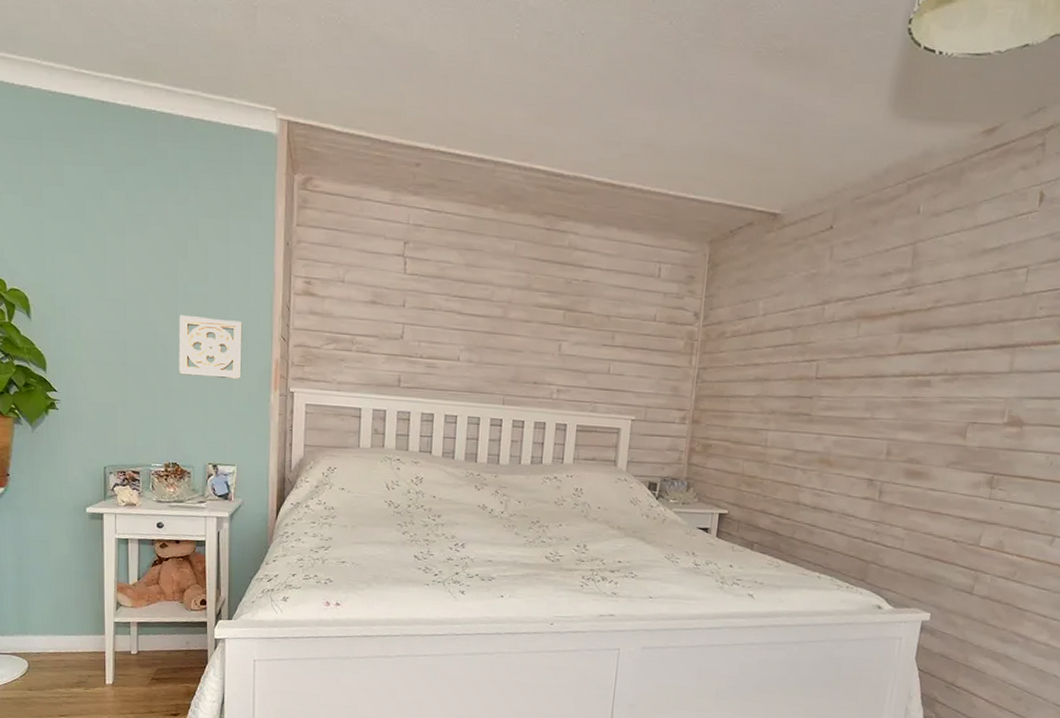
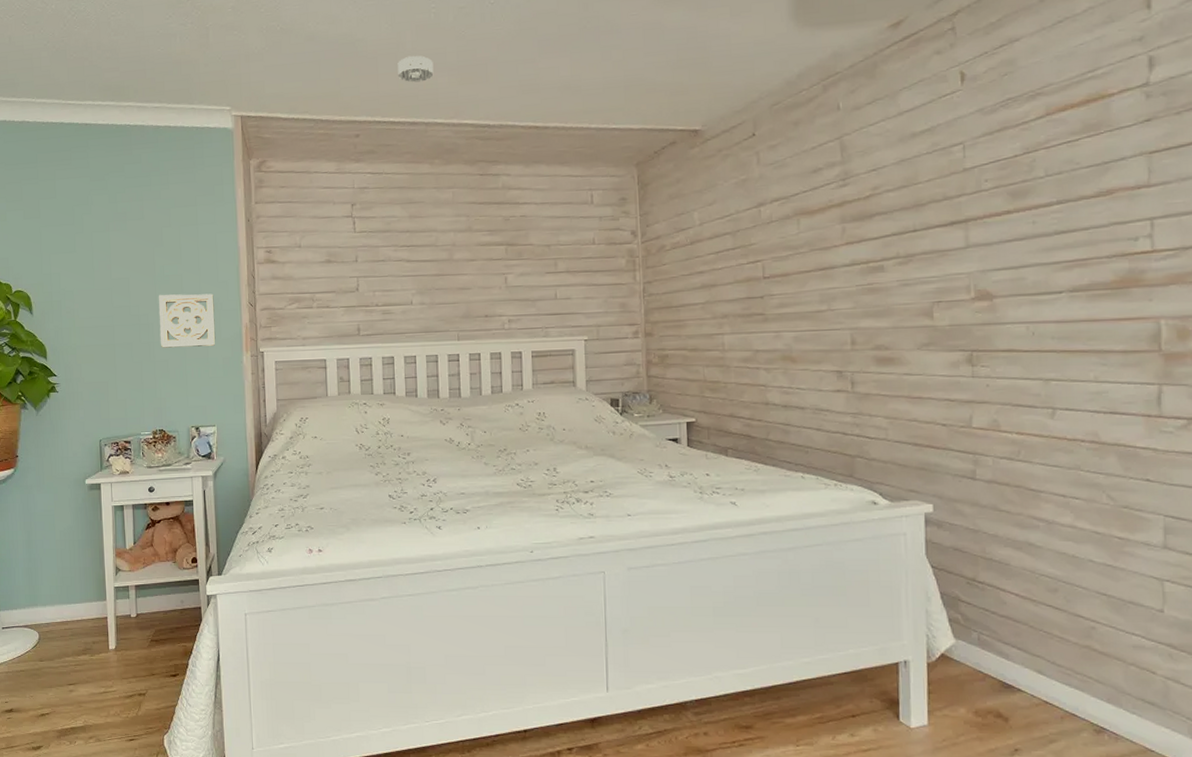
smoke detector: none [470,80,511,114] -> present [397,55,434,83]

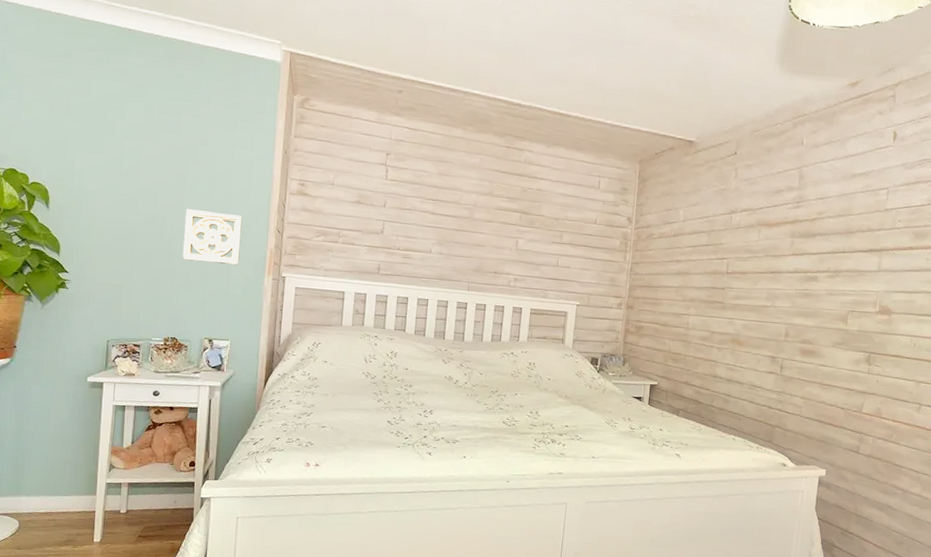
smoke detector: present [397,55,434,83] -> none [445,28,478,54]

